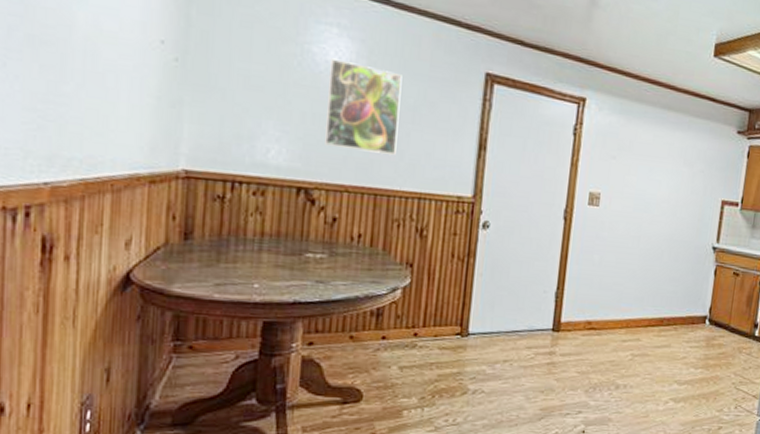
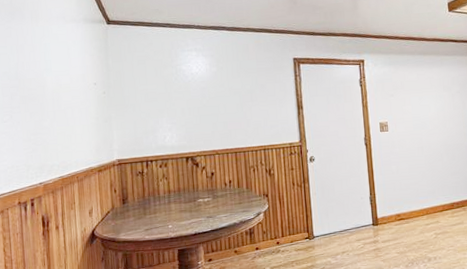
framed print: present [325,58,402,156] -> none [194,71,244,127]

